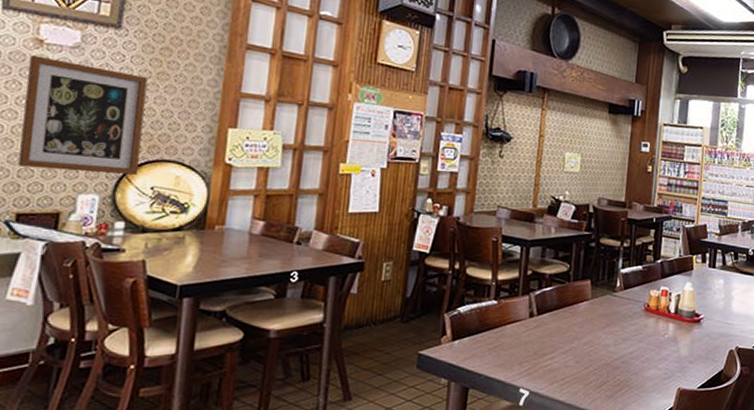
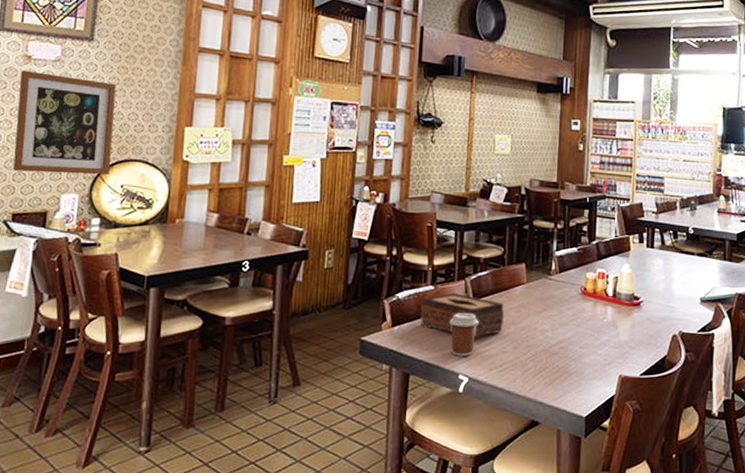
tissue box: none [481,308,568,353] -> present [420,293,504,339]
coffee cup: none [512,328,542,370] -> present [450,313,479,356]

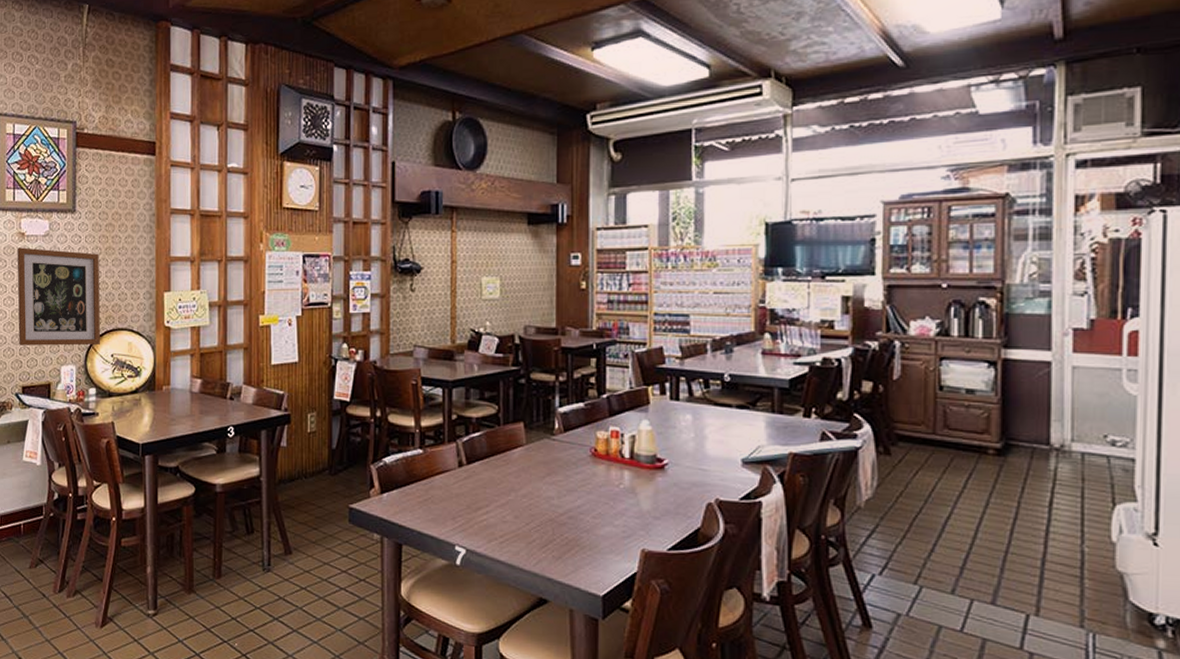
tissue box: present [420,293,504,339] -> none [409,456,502,507]
coffee cup: present [450,313,479,356] -> none [442,479,474,526]

